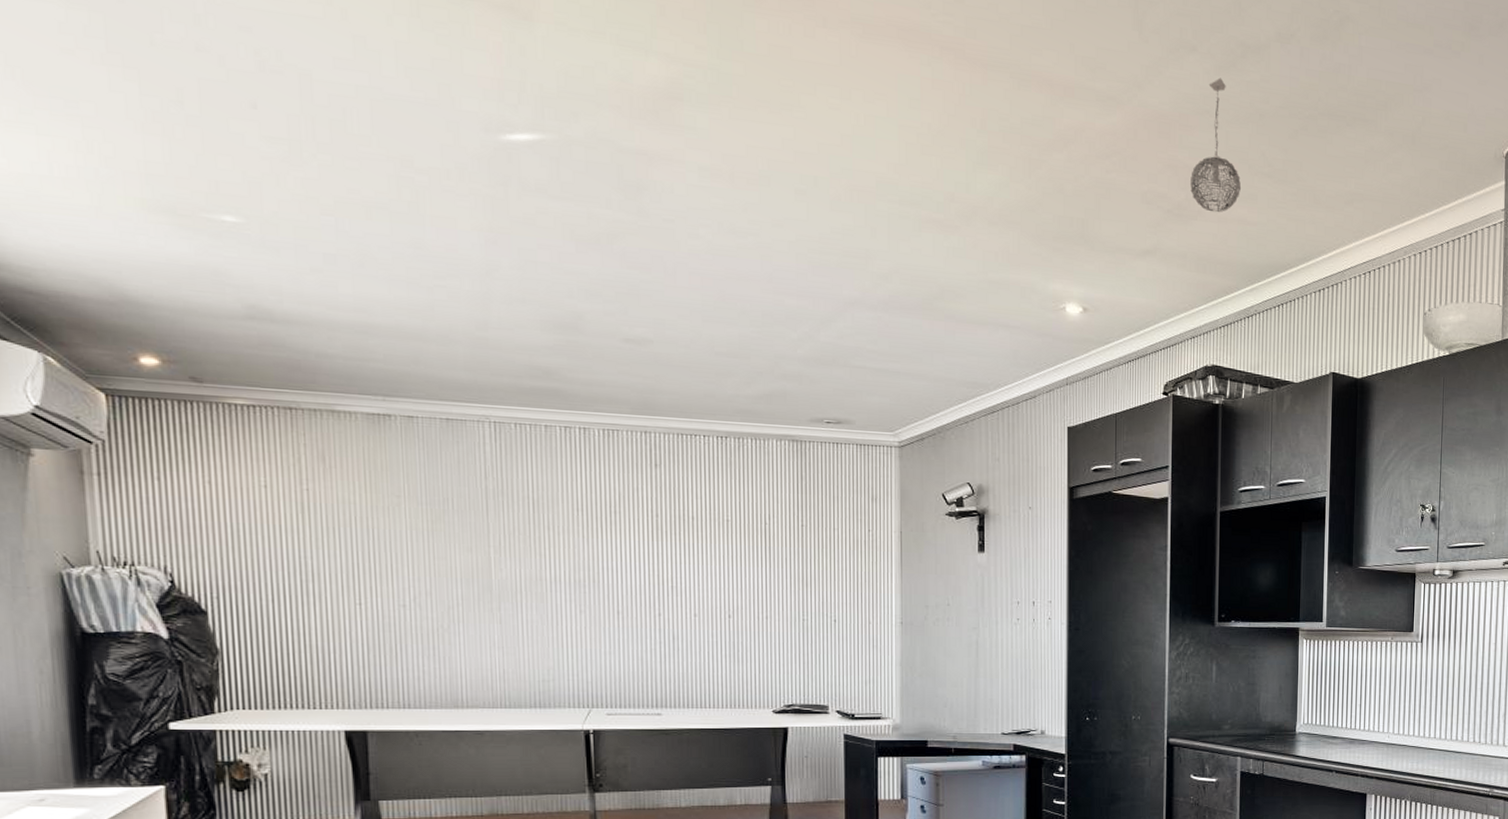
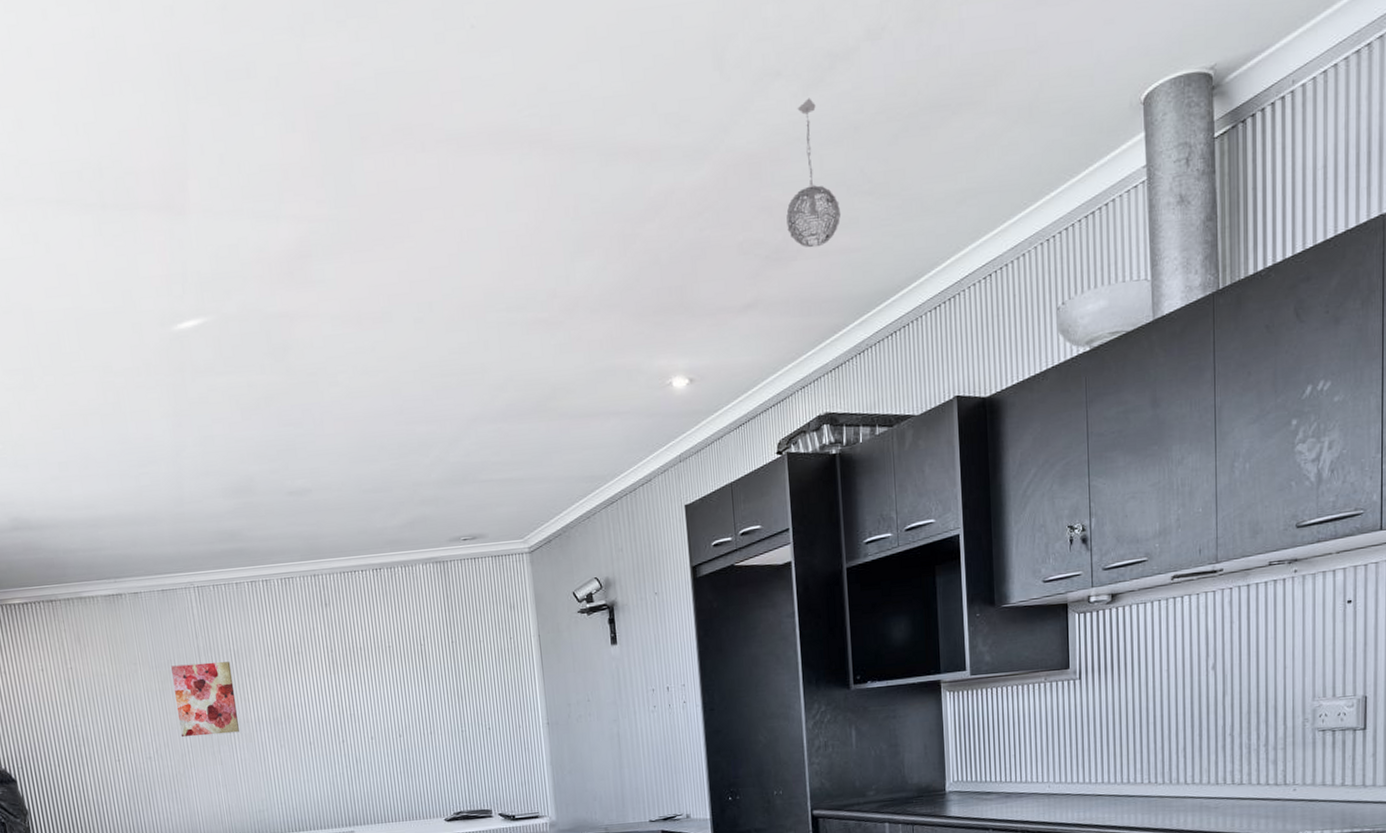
wall art: none [447,505,529,590] -> present [171,661,239,737]

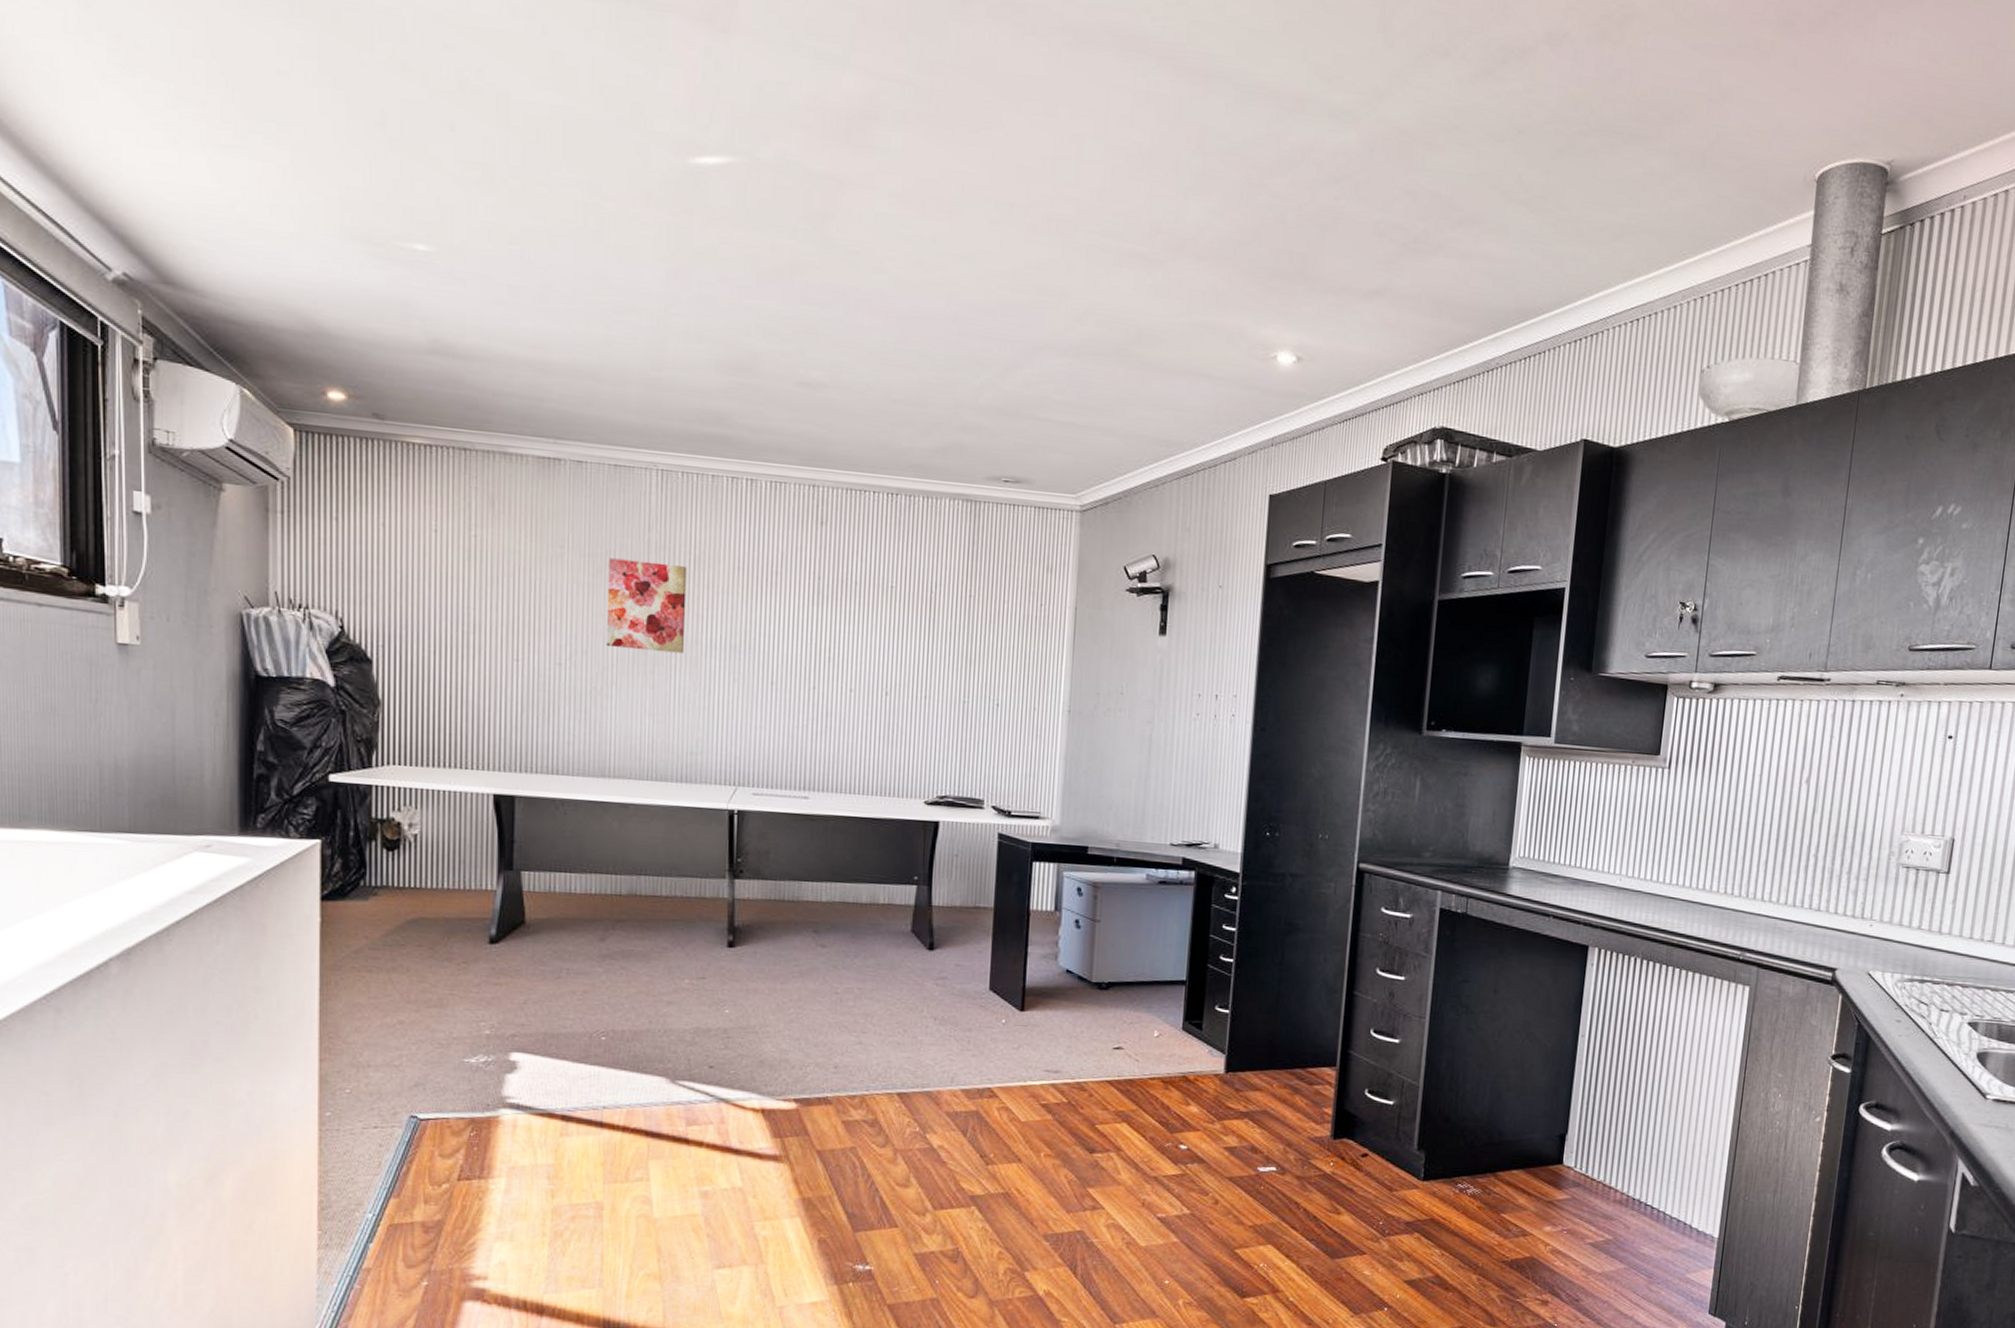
pendant light: present [786,98,842,248] -> none [1430,87,1491,248]

